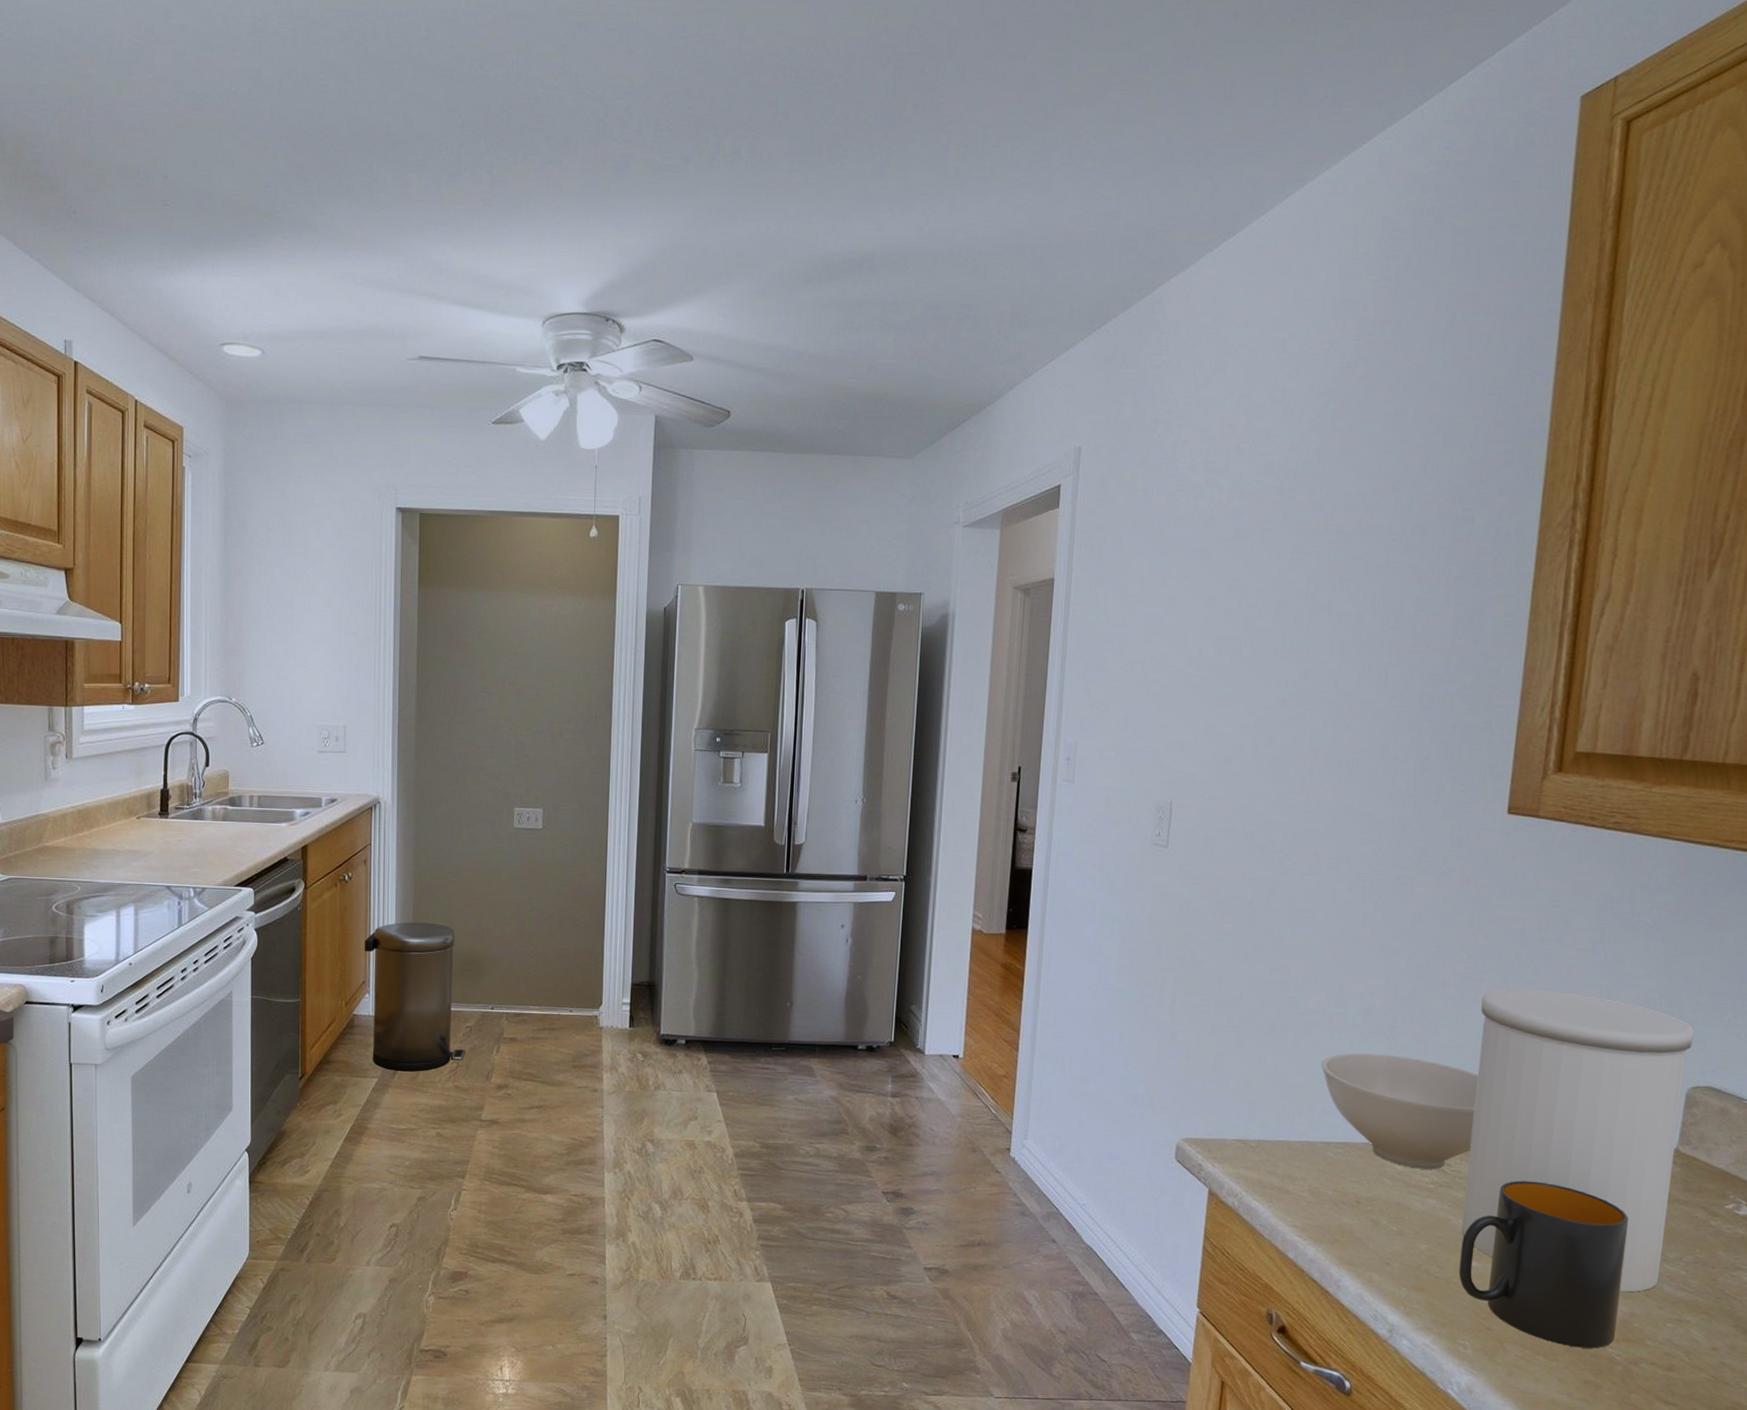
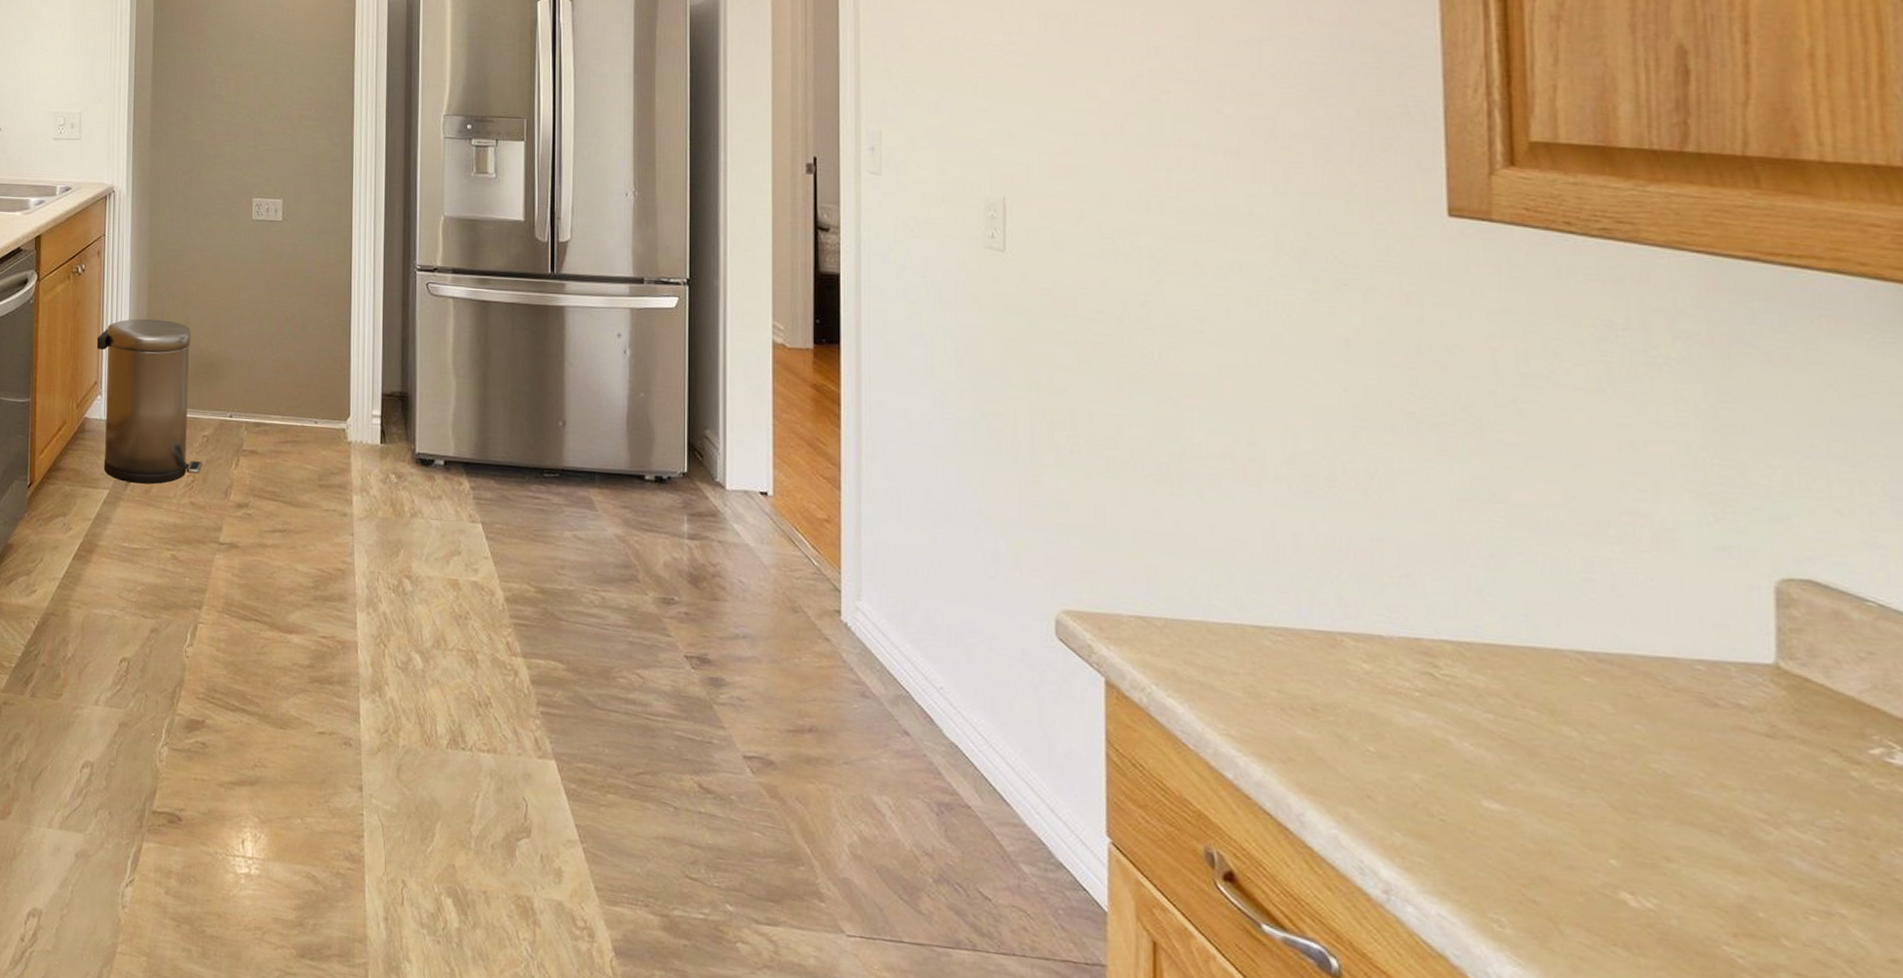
bowl: present [1321,1053,1479,1170] -> none [1239,511,1466,672]
mug: present [1458,1180,1629,1349] -> none [1473,694,1730,944]
canister: present [1461,988,1694,1293] -> none [1449,436,1784,866]

